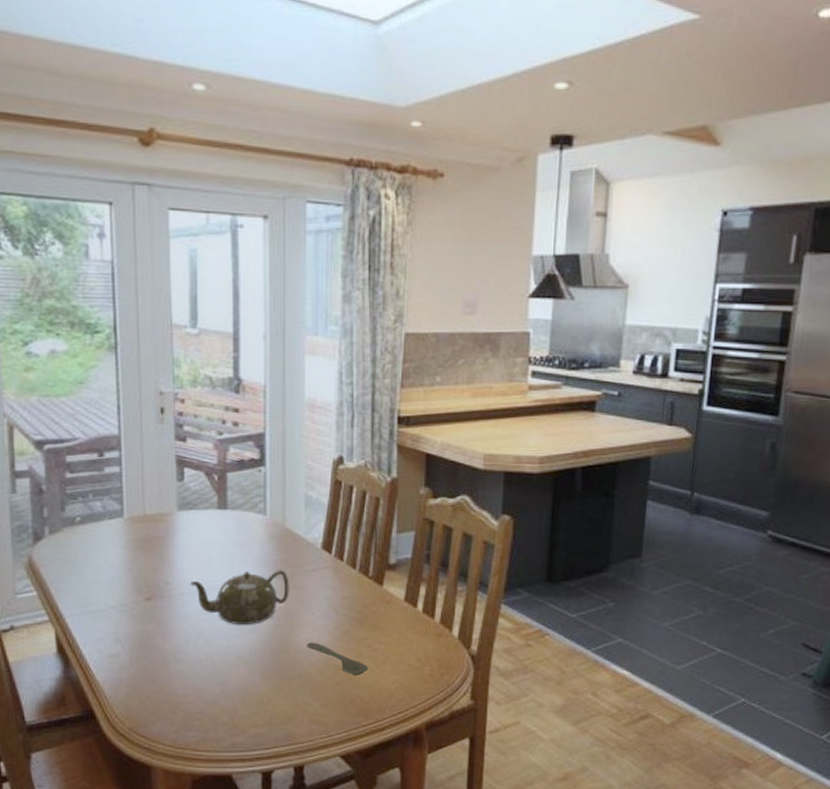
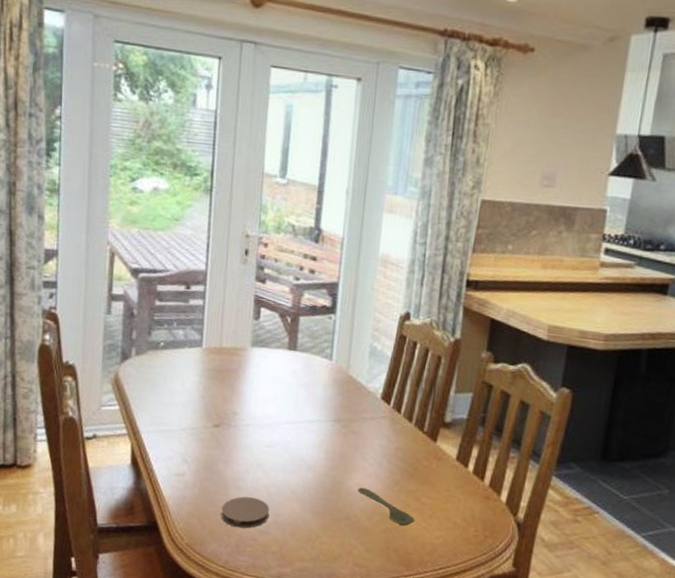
coaster: none [163,669,216,702] -> present [221,496,270,528]
teapot: present [191,570,289,624] -> none [256,411,347,463]

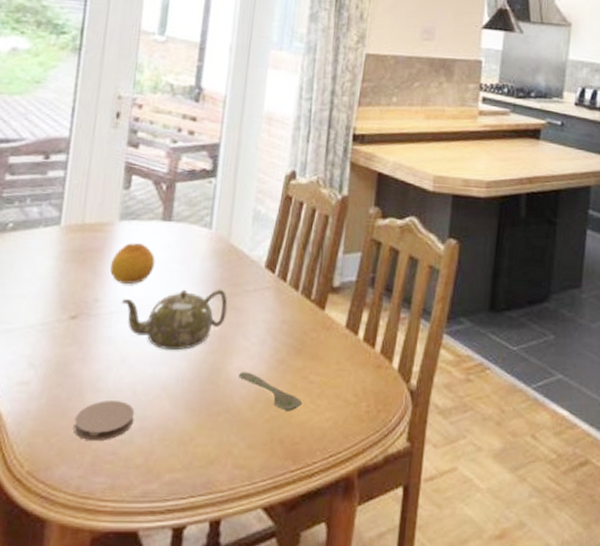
fruit: none [244,367,283,403] -> present [109,243,156,284]
teapot: none [256,411,347,463] -> present [122,289,228,350]

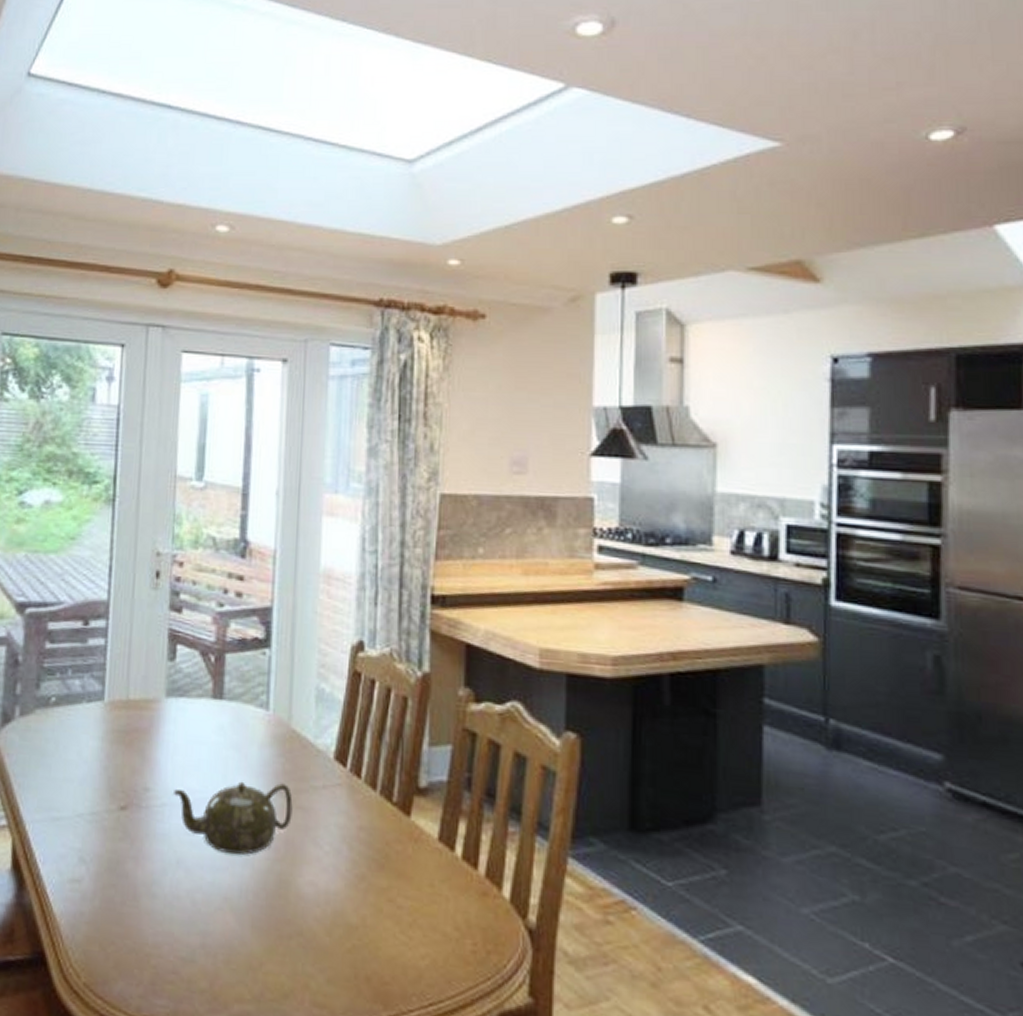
coaster: present [73,401,135,440] -> none [130,908,195,956]
fruit: present [109,243,156,284] -> none [158,724,208,773]
spoon: present [239,371,303,411] -> none [311,886,391,942]

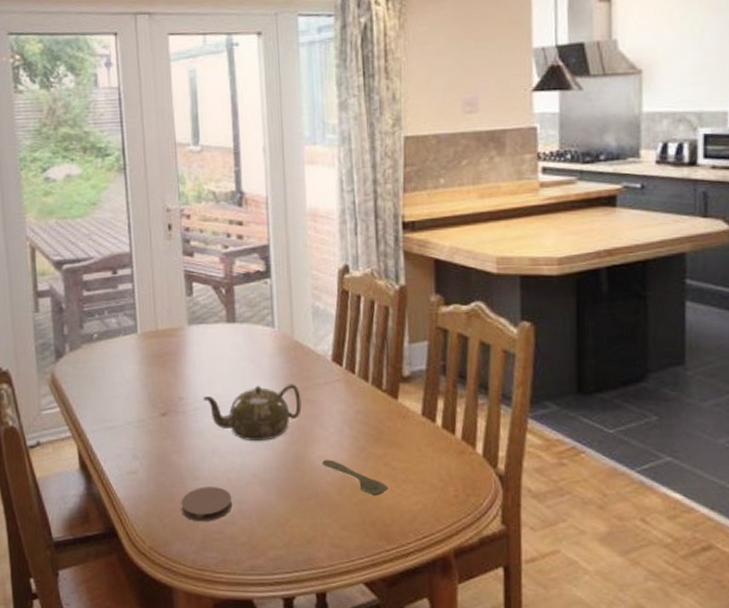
coaster: none [130,908,195,956] -> present [181,487,233,521]
spoon: none [311,886,391,942] -> present [322,459,389,496]

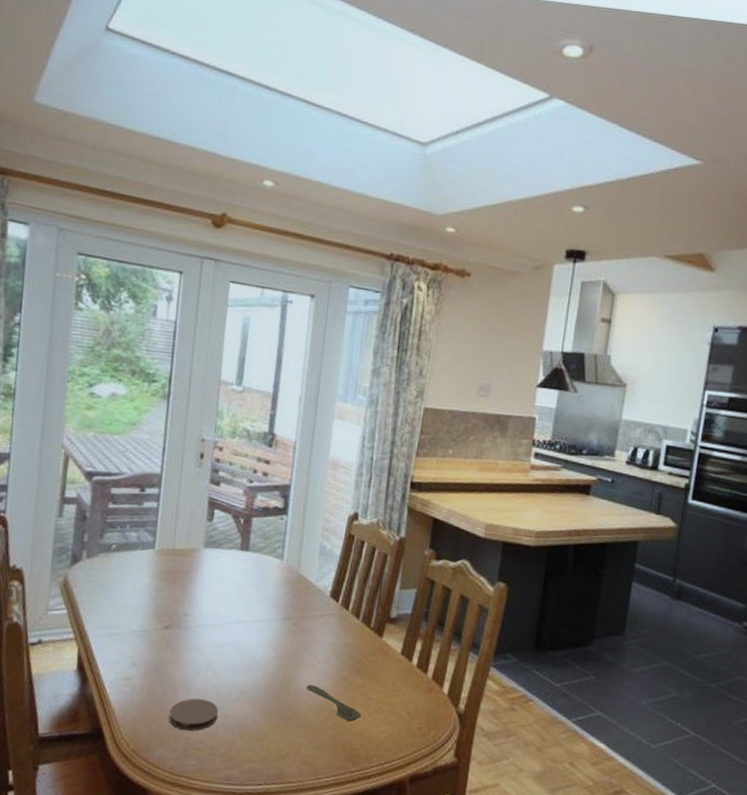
teapot: present [203,384,302,440] -> none [207,610,297,662]

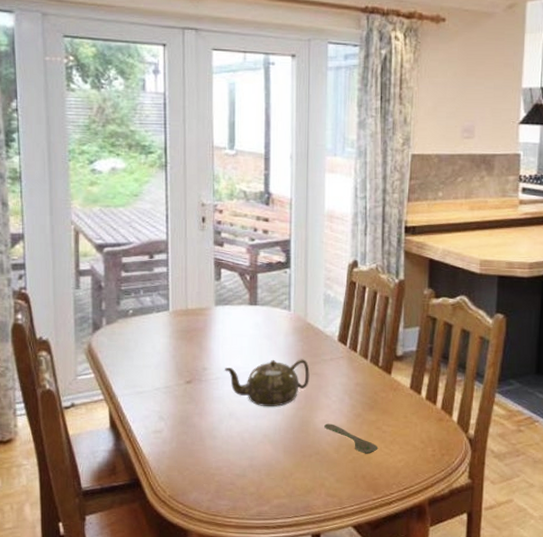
coaster: present [169,698,219,731] -> none [199,445,245,474]
teapot: none [207,610,297,662] -> present [225,359,310,407]

